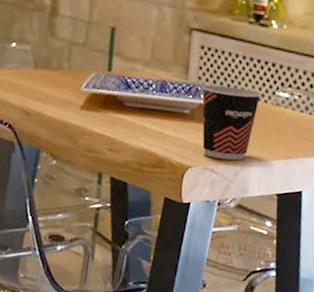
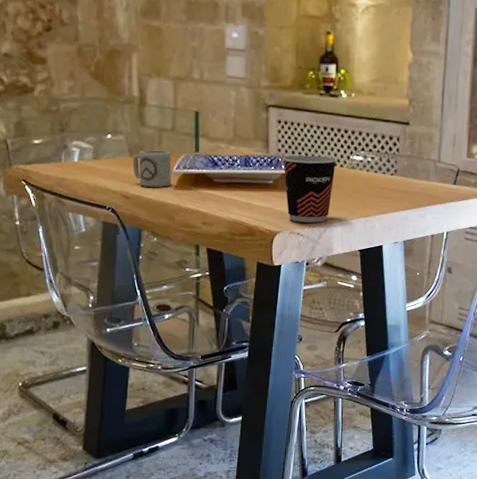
cup: none [36,63,81,106] -> present [132,149,172,187]

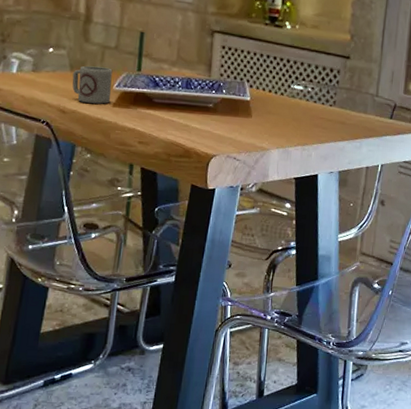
cup: present [282,155,337,223] -> none [223,81,278,149]

